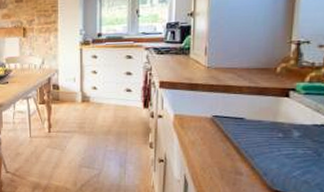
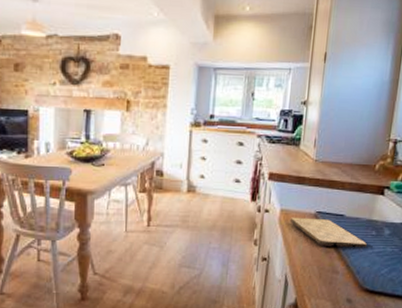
cutting board: none [184,122,273,150] -> present [289,217,367,248]

